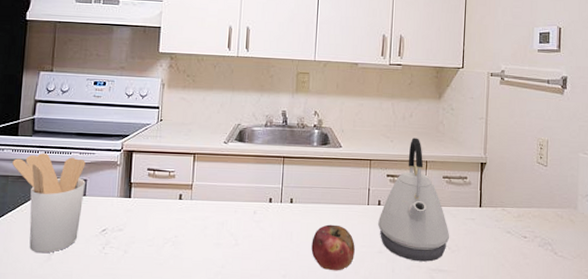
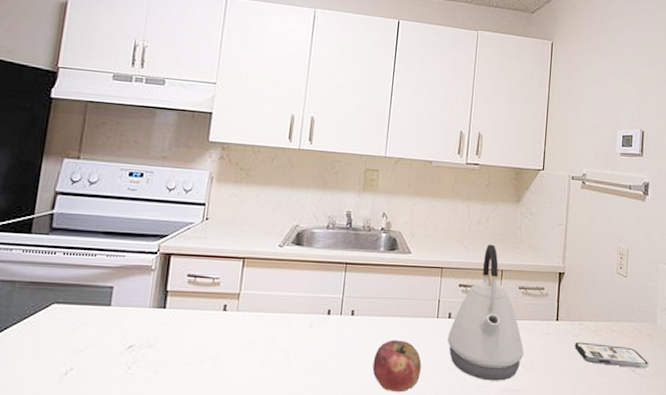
utensil holder: present [12,153,86,254] -> none [22,255,113,375]
smartphone: none [498,226,571,252] -> present [575,342,649,369]

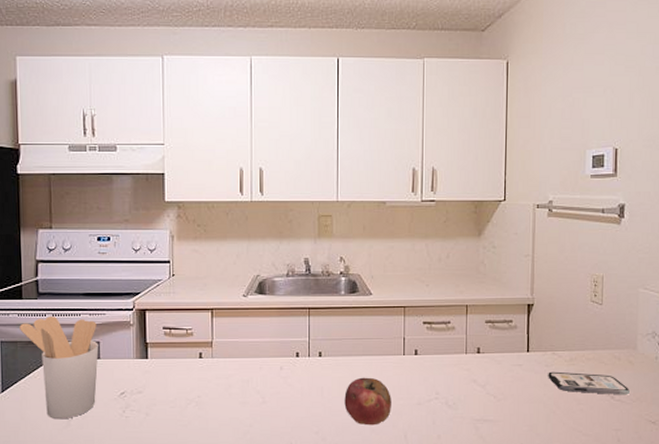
utensil holder: none [22,255,113,375] -> present [20,316,99,420]
kettle: present [447,244,525,381] -> none [416,280,495,412]

